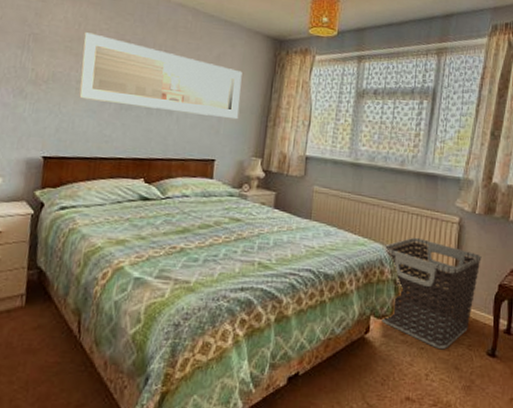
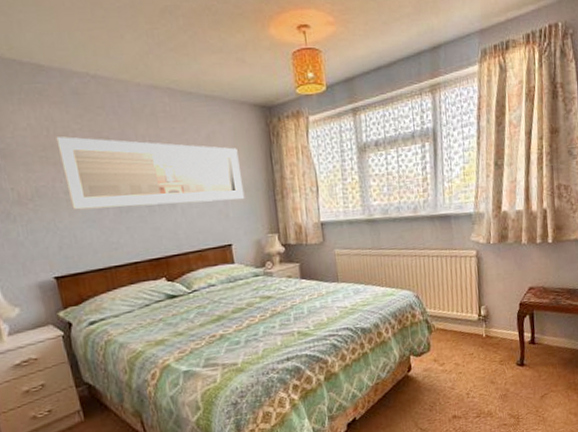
clothes hamper: present [380,237,482,350] -> none [410,277,502,370]

